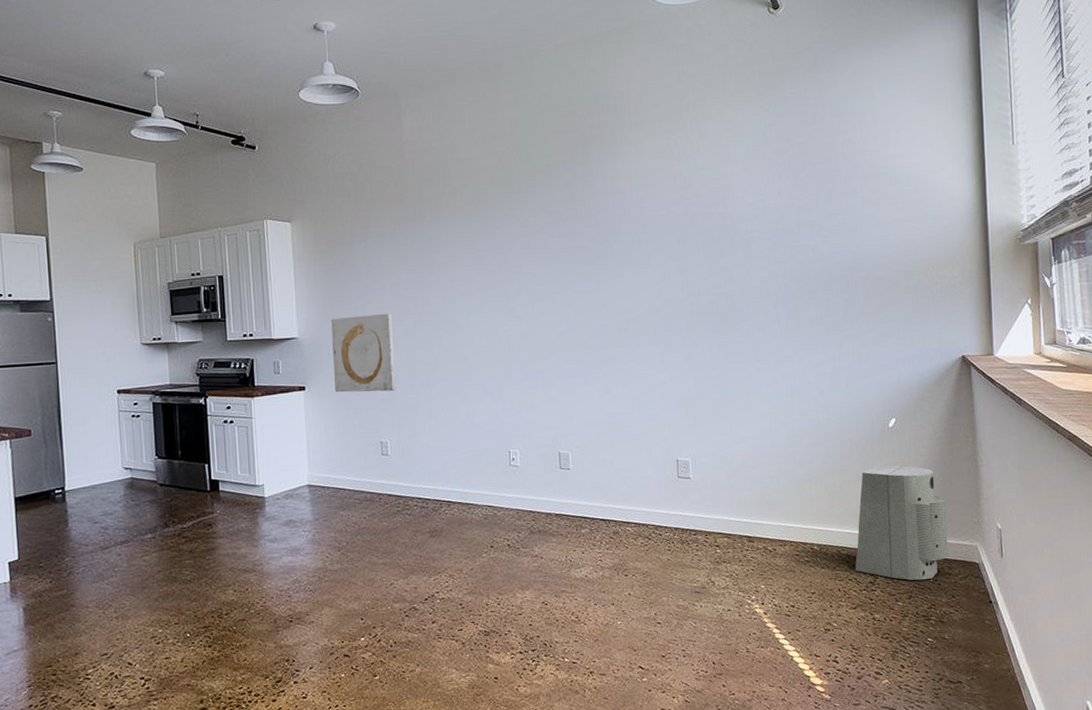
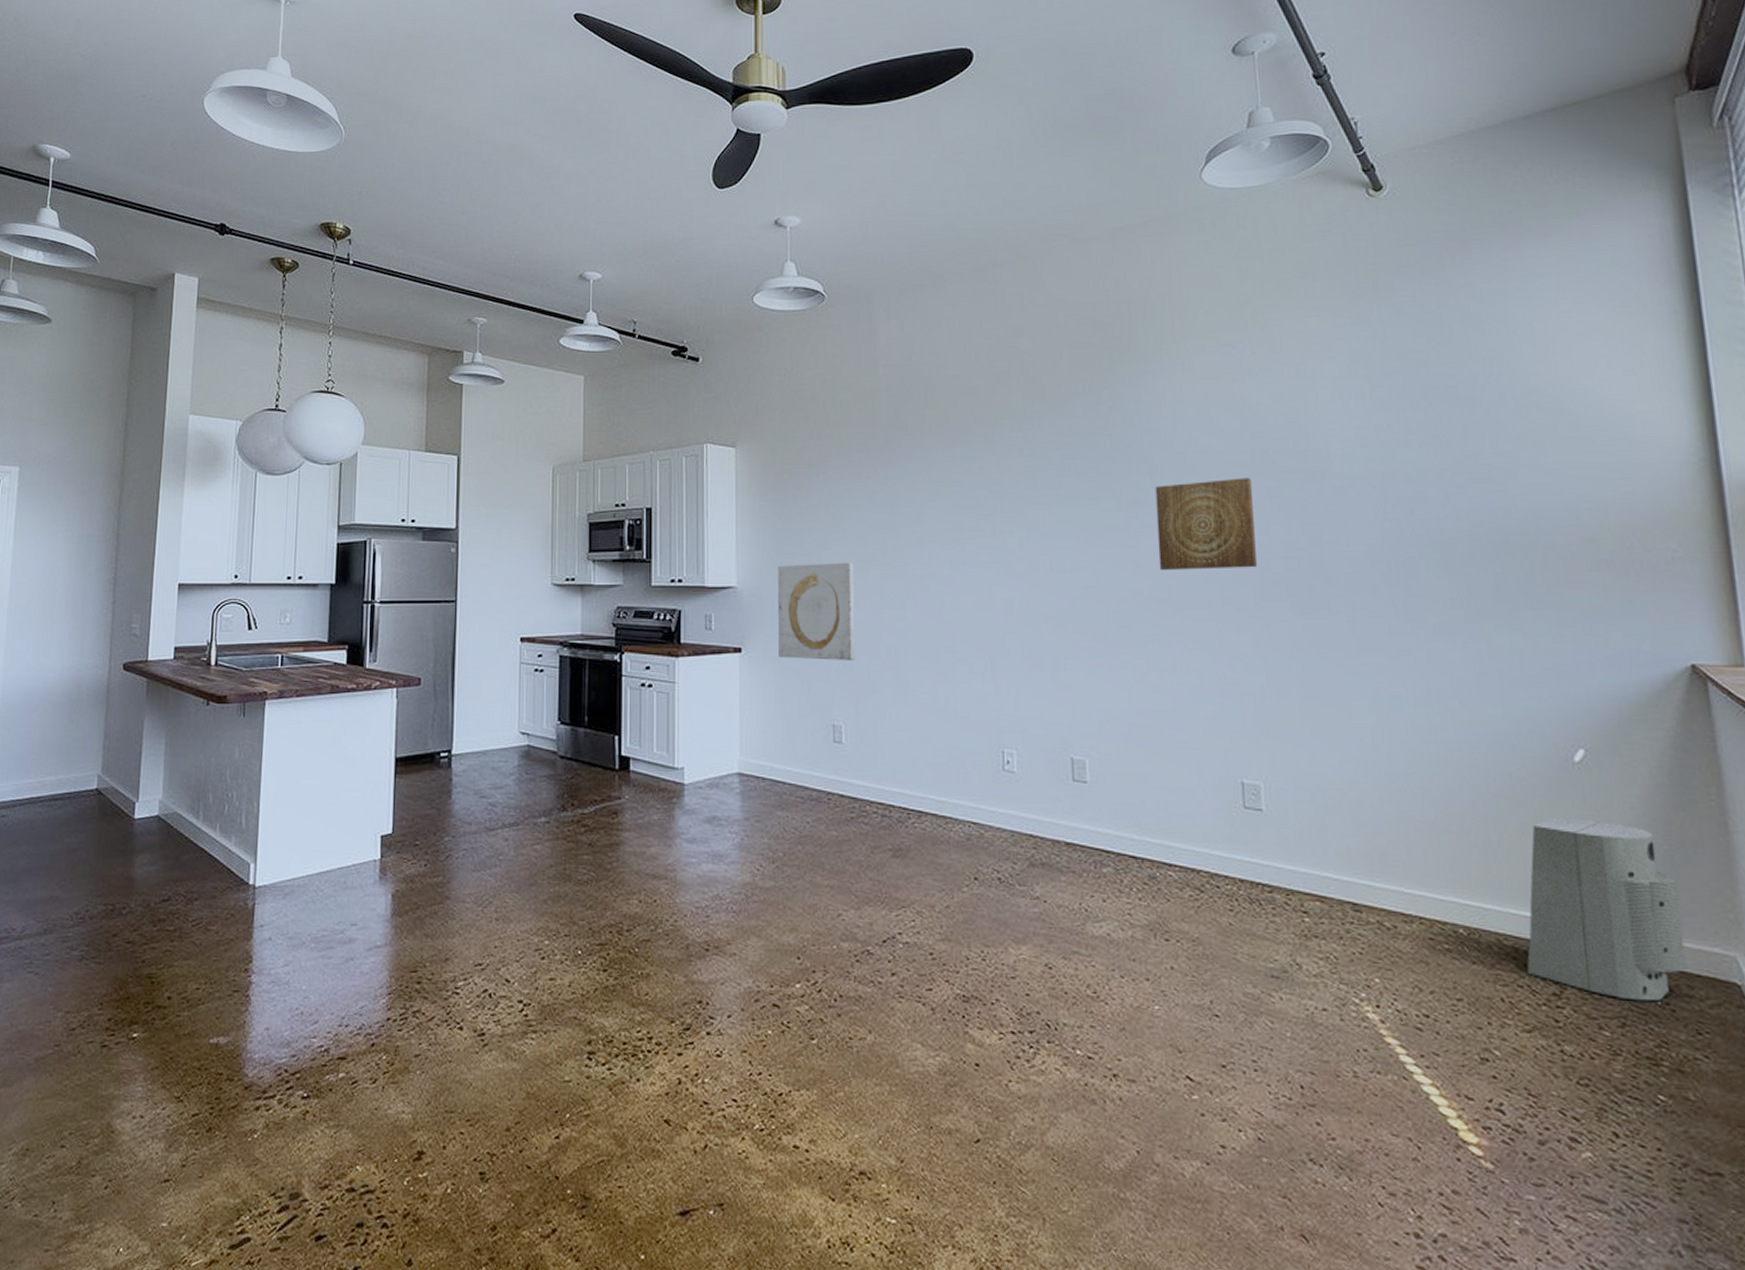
wall art: none [617,235,688,308] -> present [1155,477,1257,570]

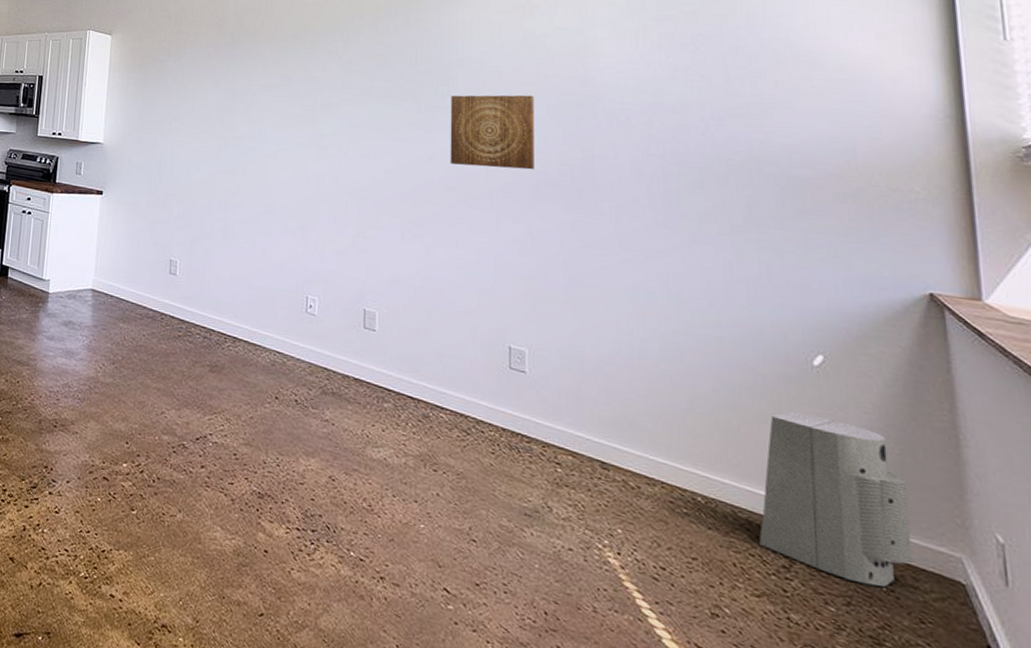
wall art: present [778,562,855,661] -> none [132,129,197,211]

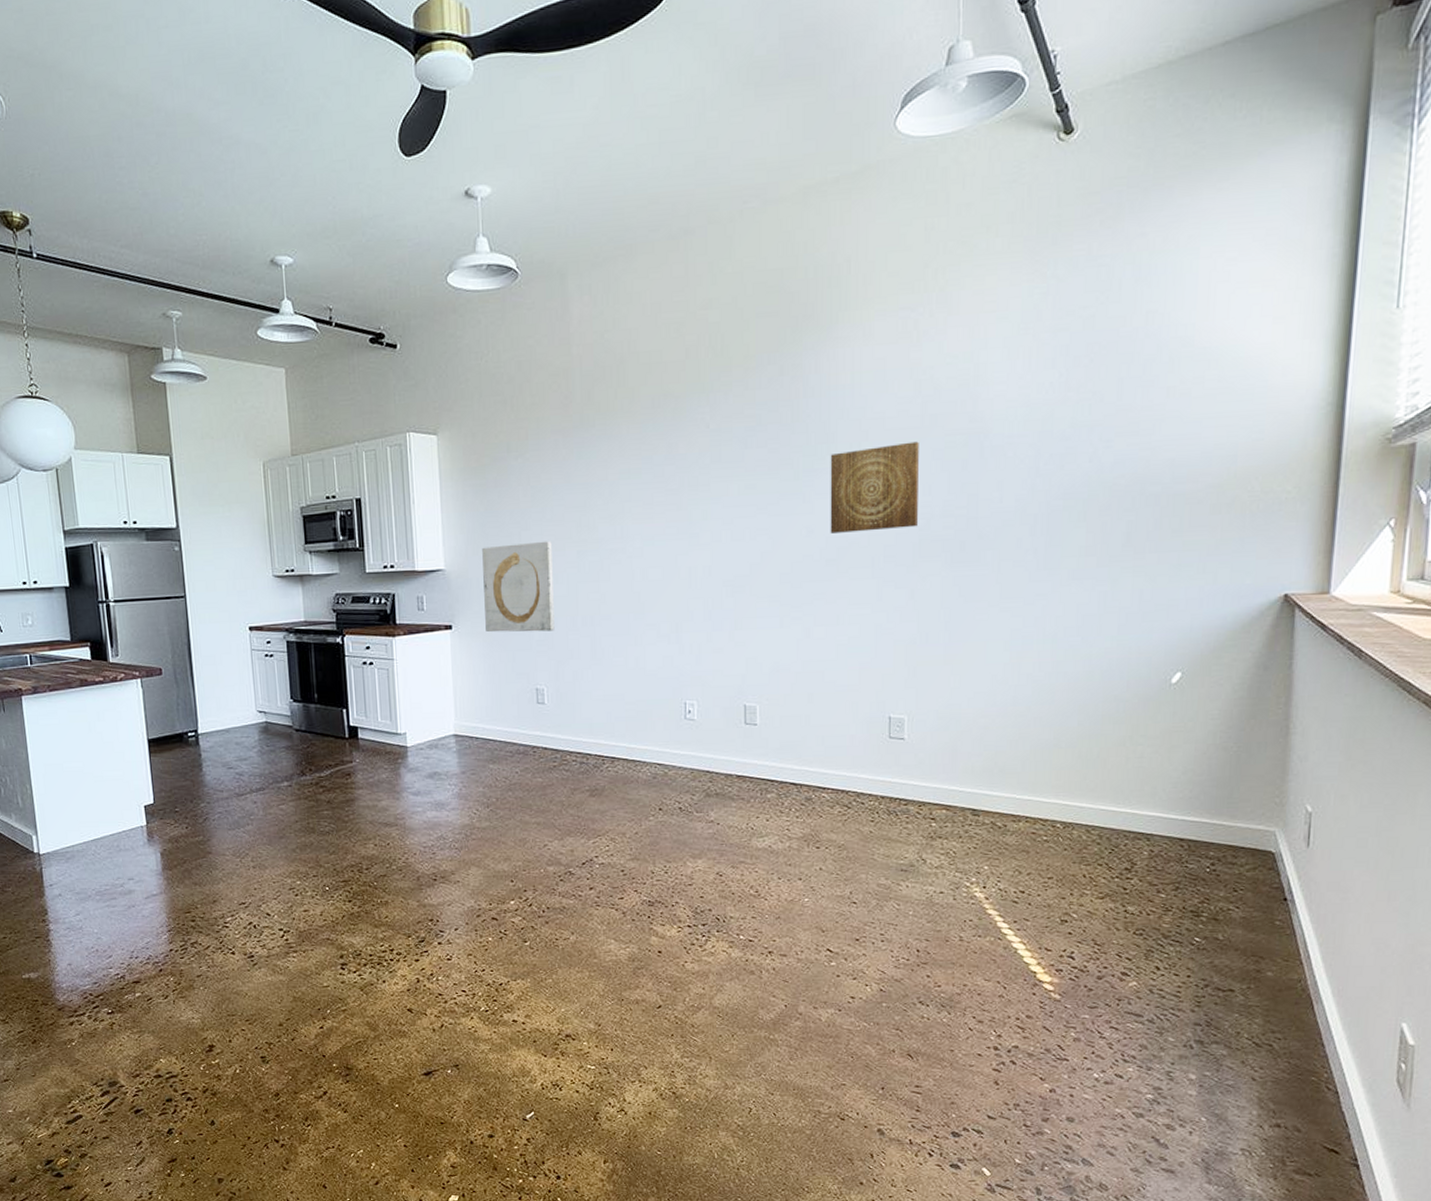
wall art: none [132,129,197,211] -> present [482,541,555,633]
air purifier: present [759,410,913,587] -> none [1108,729,1239,870]

